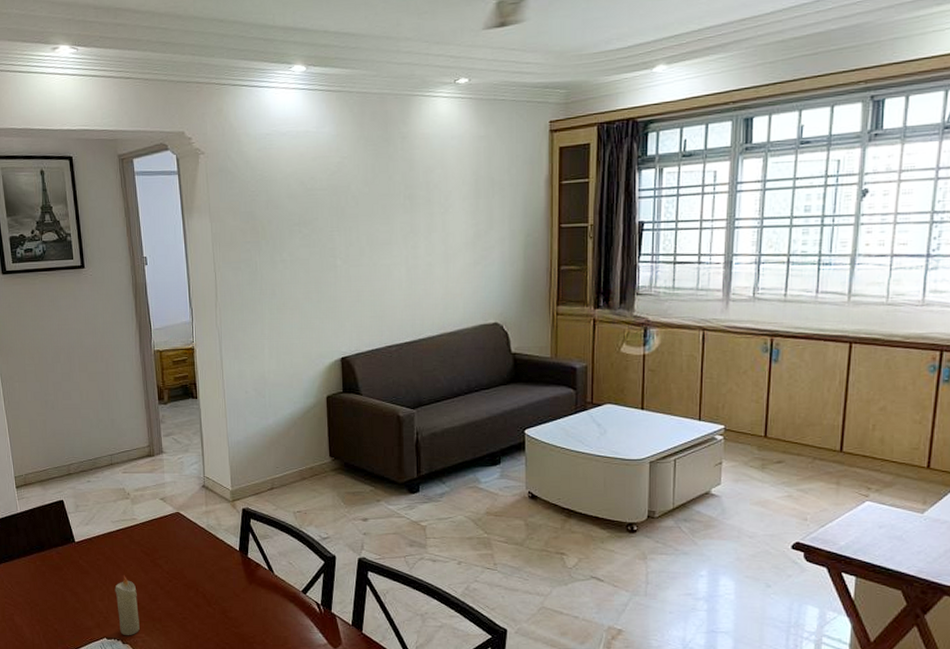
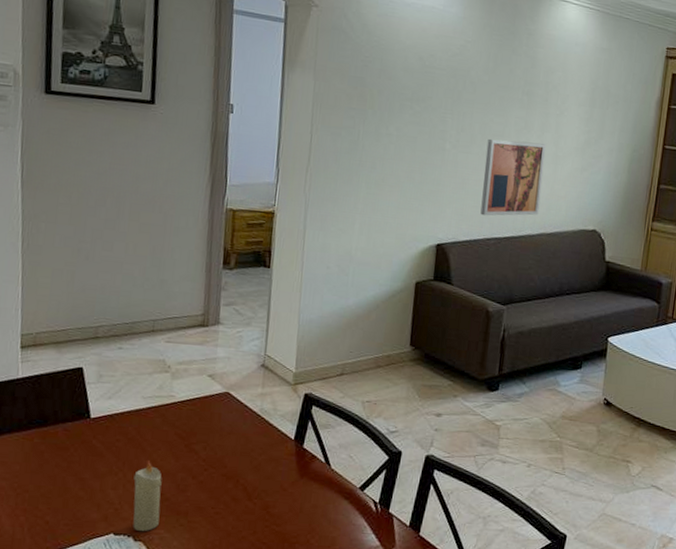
wall art: none [376,245,436,324] -> present [480,138,545,216]

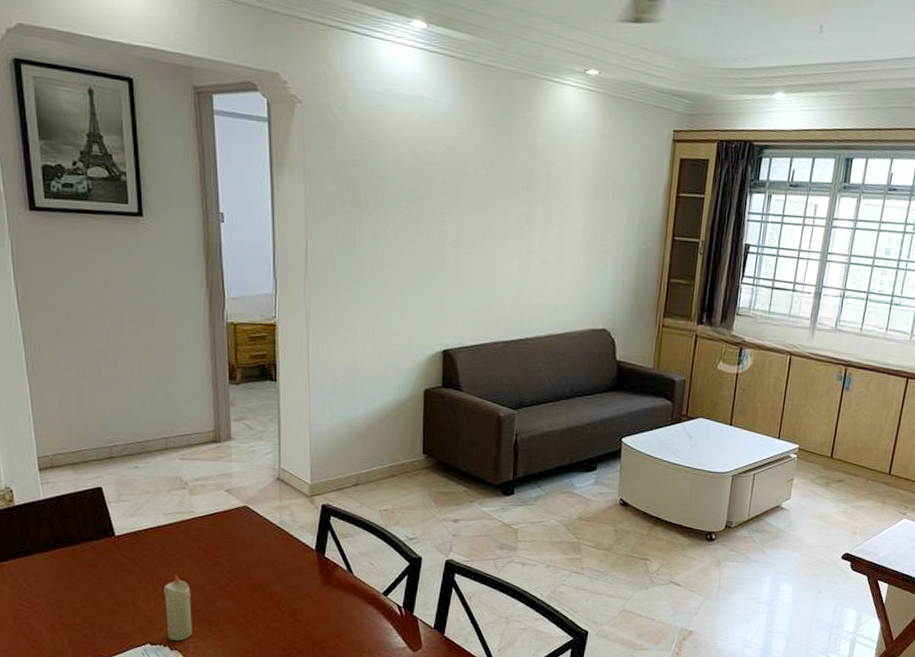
wall art: present [480,138,545,216] -> none [486,237,550,319]

